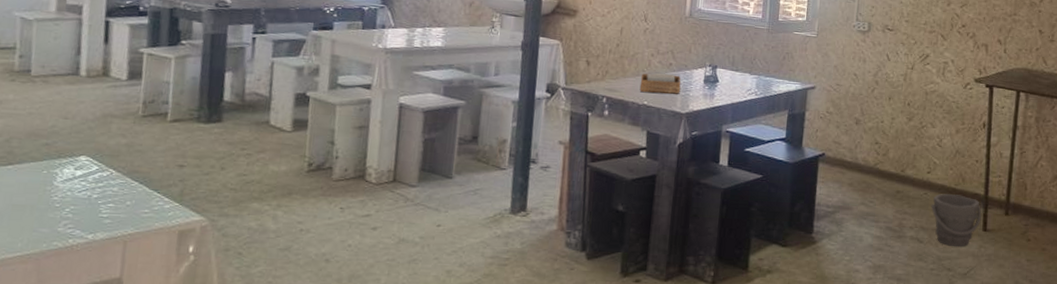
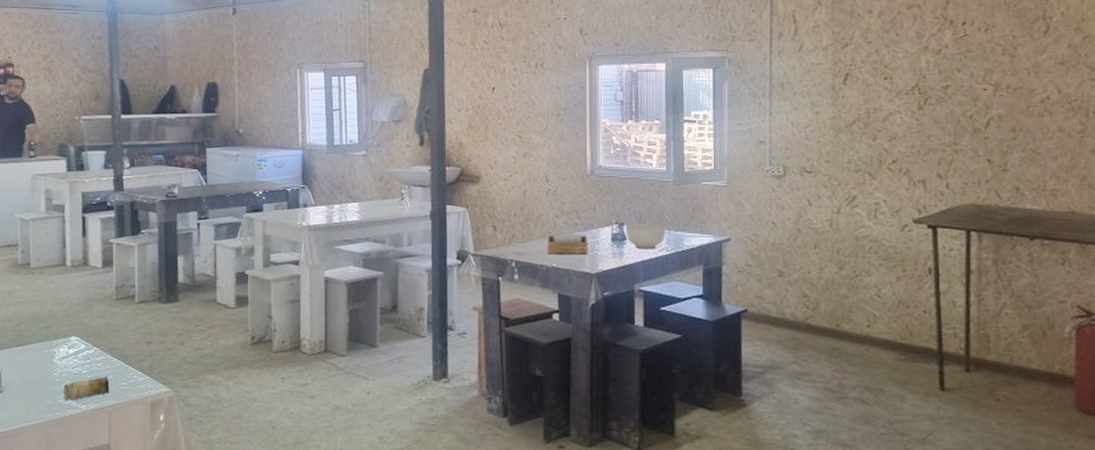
paper towel roll: none [64,201,127,230] -> present [63,375,110,402]
bowl: none [718,66,758,93] -> present [625,223,667,250]
bucket: present [931,193,982,247] -> none [874,348,937,409]

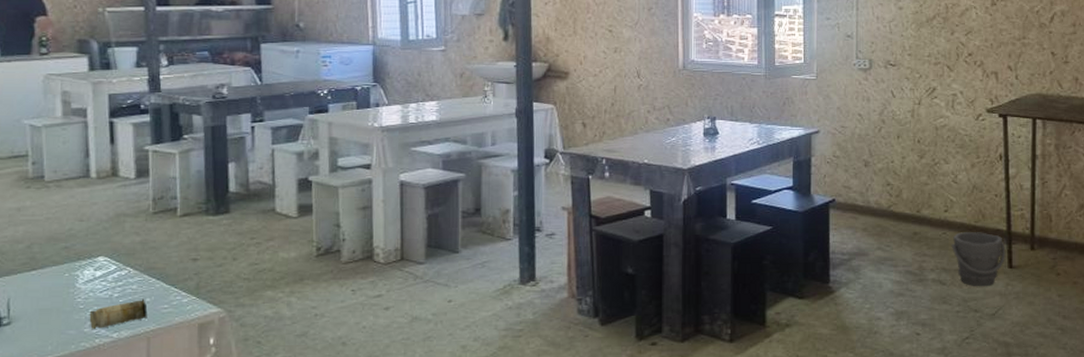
napkin holder: present [547,234,588,255] -> none [638,130,680,151]
bowl: present [625,223,667,250] -> none [717,117,758,144]
bucket: none [874,348,937,409] -> present [951,231,1006,287]

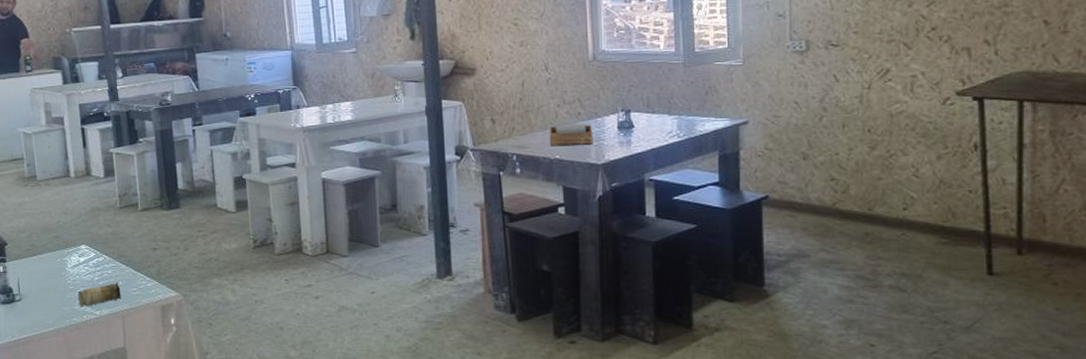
napkin holder: none [638,130,680,151] -> present [549,124,593,146]
bucket: present [951,231,1006,287] -> none [912,232,984,296]

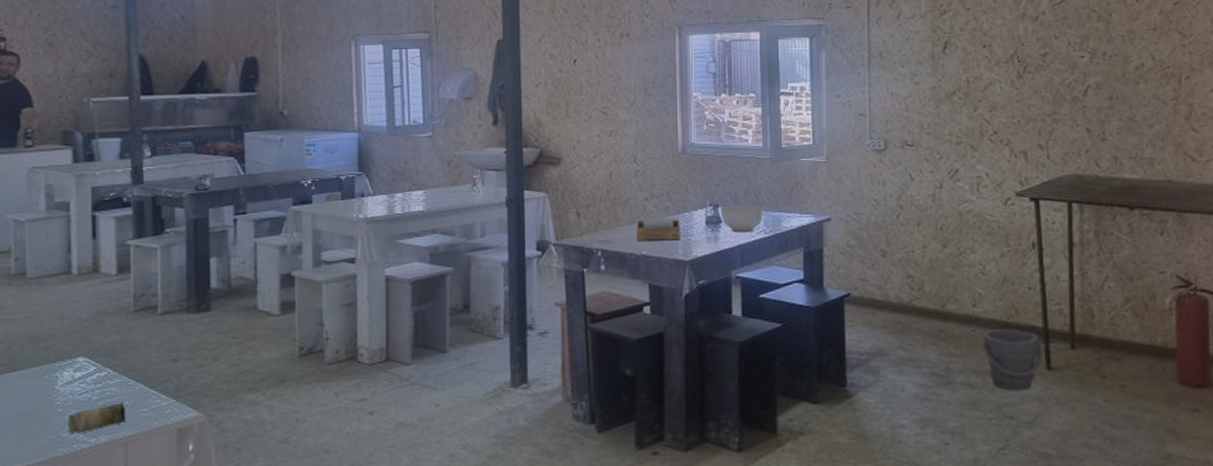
bowl: none [632,108,678,137] -> present [720,204,764,233]
bucket: none [912,232,984,296] -> present [981,328,1043,391]

